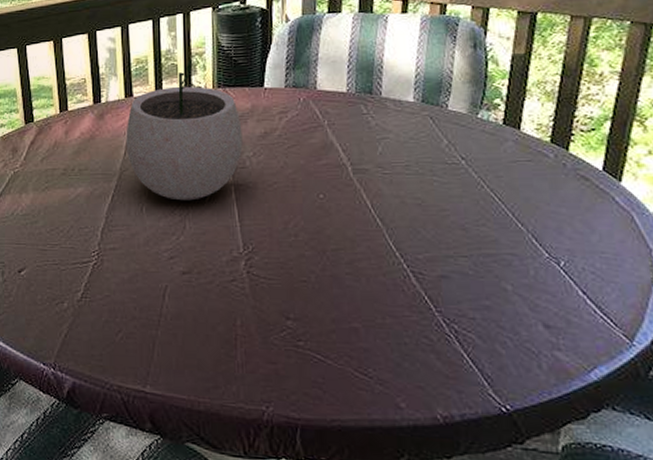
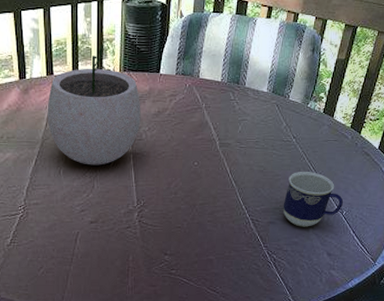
cup: none [458,205,557,284] -> present [283,172,343,227]

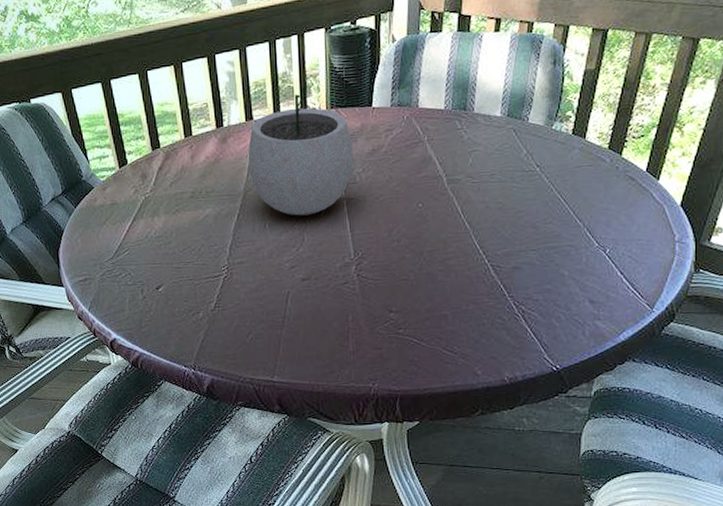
cup: present [283,172,343,227] -> none [529,205,605,271]

